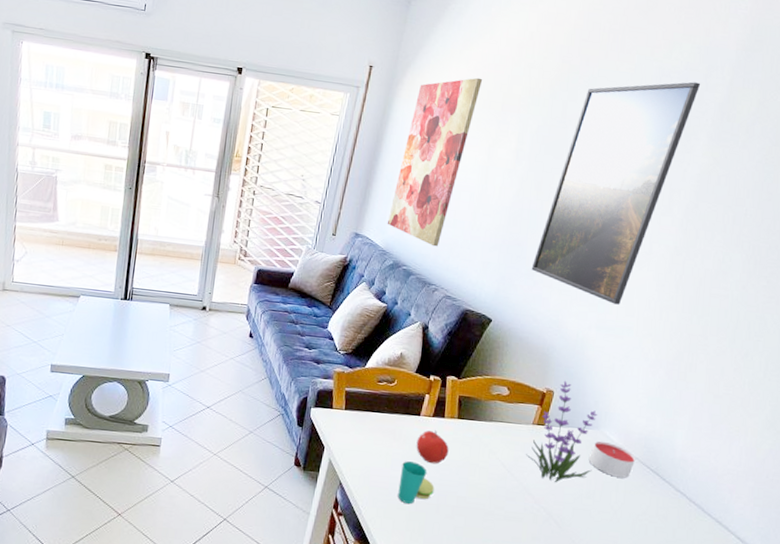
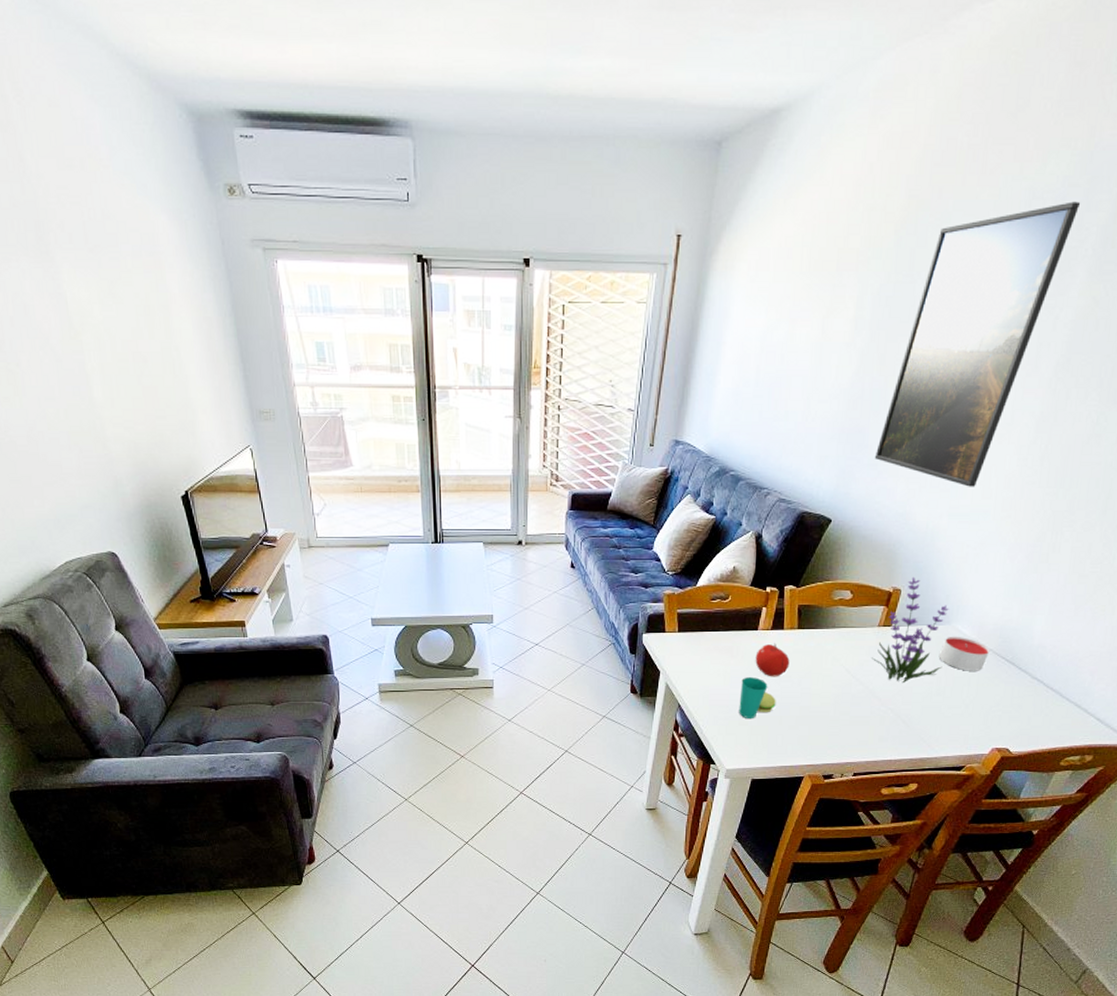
wall art: present [387,77,483,247] -> none [710,232,813,445]

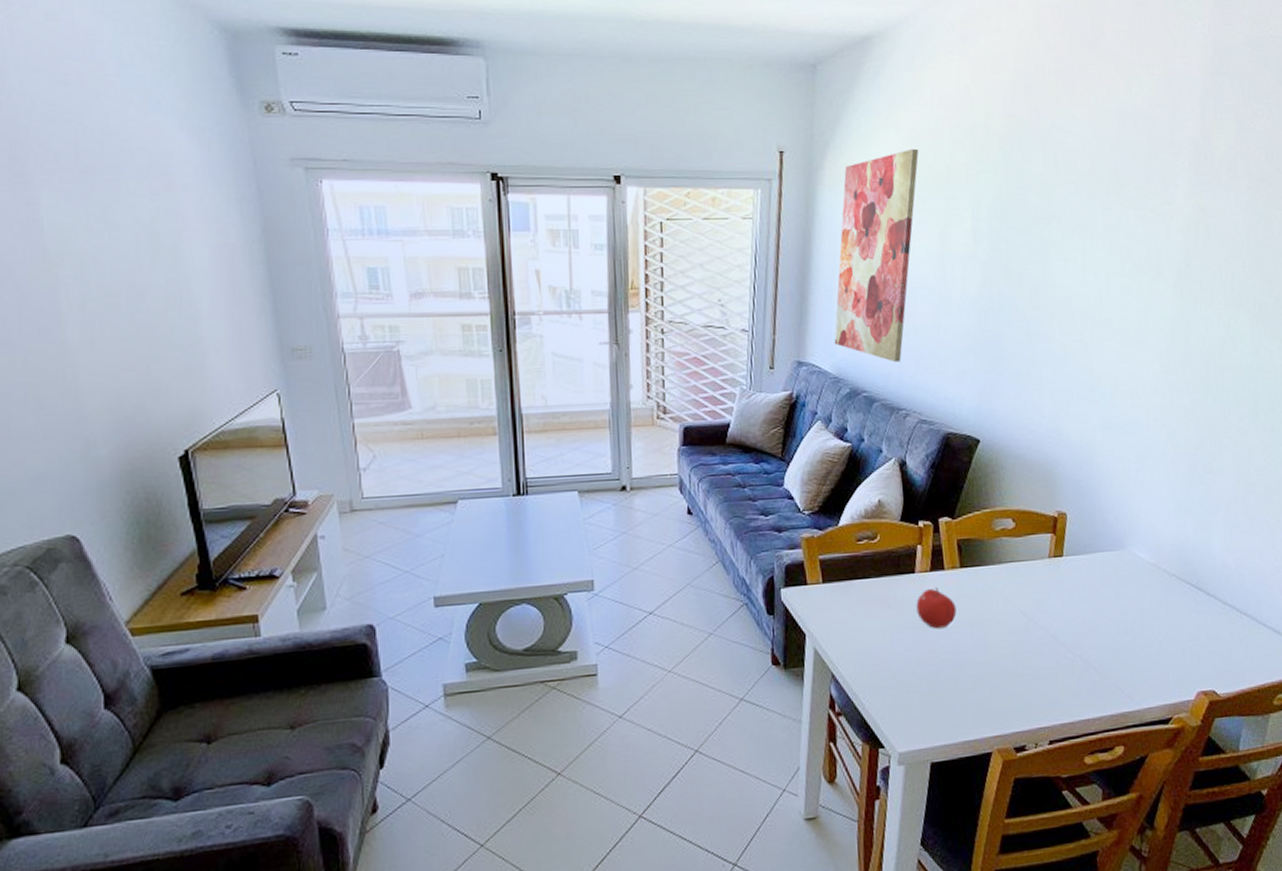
wall art: none [710,232,813,445] -> present [834,148,919,363]
cup: present [739,677,776,719] -> none [903,631,947,685]
plant: present [872,576,949,682] -> none [1047,497,1126,622]
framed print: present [874,201,1081,487] -> none [1015,120,1169,397]
candle: present [938,636,990,671] -> none [1119,562,1173,602]

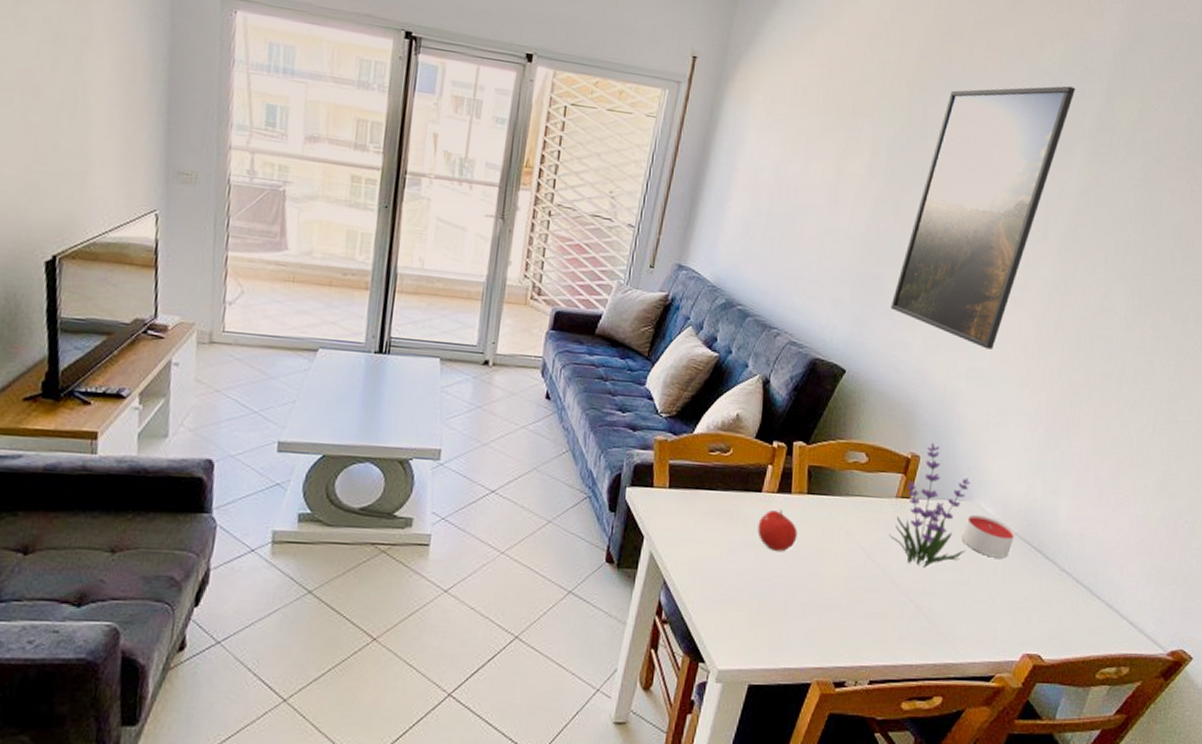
wall art: present [834,148,919,363] -> none [717,74,829,281]
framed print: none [1015,120,1169,397] -> present [890,86,1076,350]
plant: none [1047,497,1126,622] -> present [889,442,971,567]
candle: none [1119,562,1173,602] -> present [961,514,1015,558]

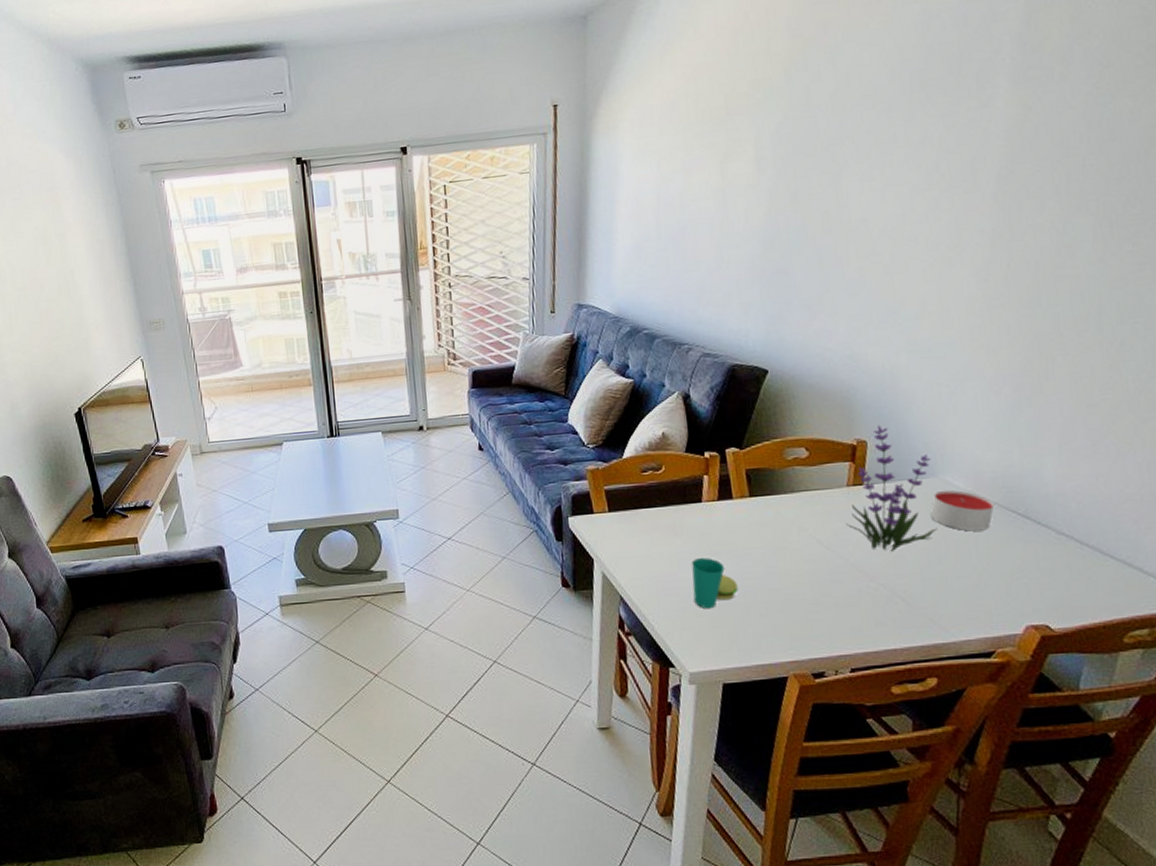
cup: none [736,550,781,605] -> present [691,558,738,609]
fruit: present [757,510,798,552] -> none [704,516,747,556]
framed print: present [890,86,1076,350] -> none [805,14,985,319]

